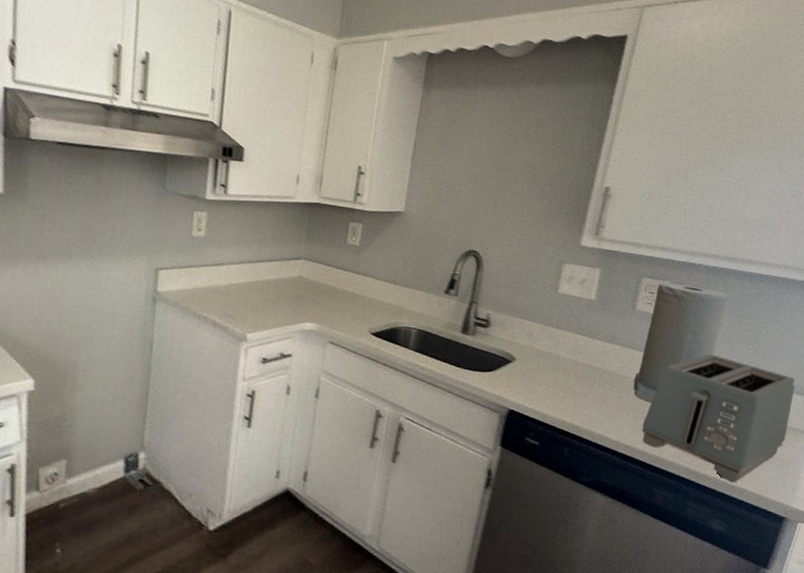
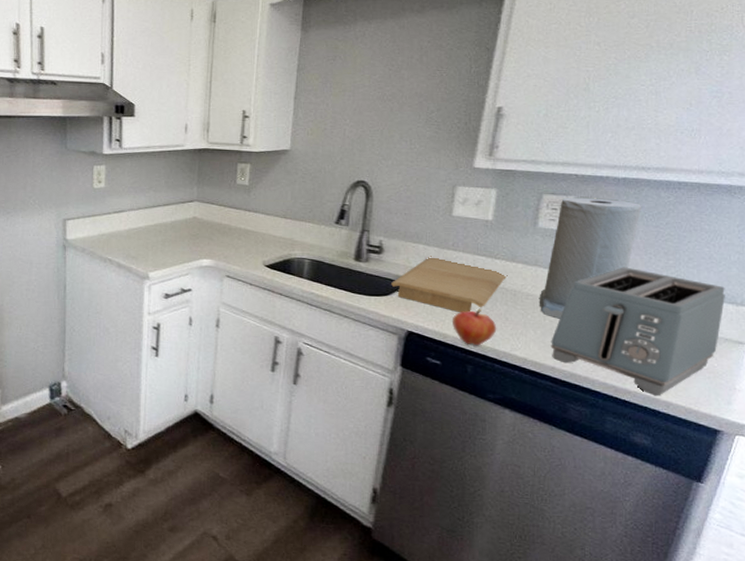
cutting board: none [496,332,606,393] -> present [391,256,508,313]
fruit: none [551,390,594,427] -> present [451,309,497,346]

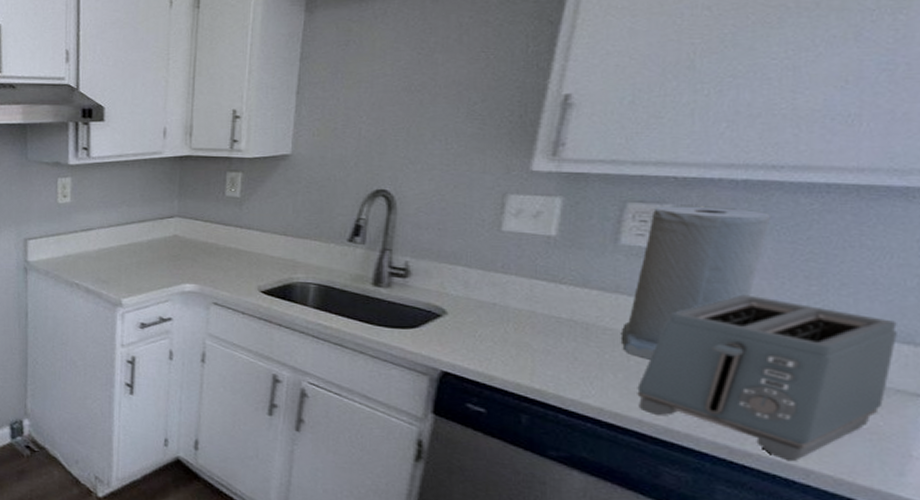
cutting board: present [391,256,508,313] -> none [420,280,577,351]
fruit: present [451,309,497,346] -> none [500,346,562,391]

